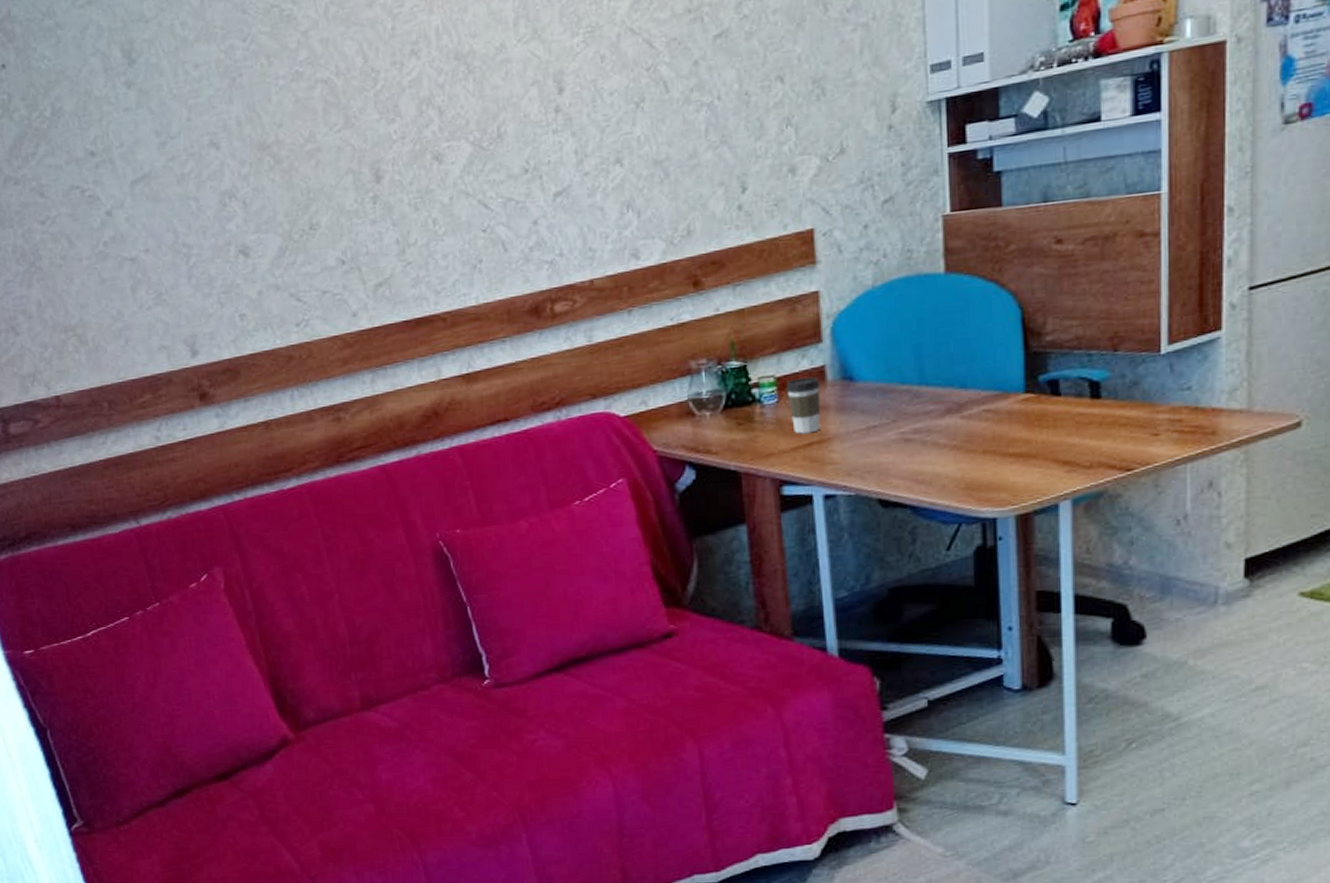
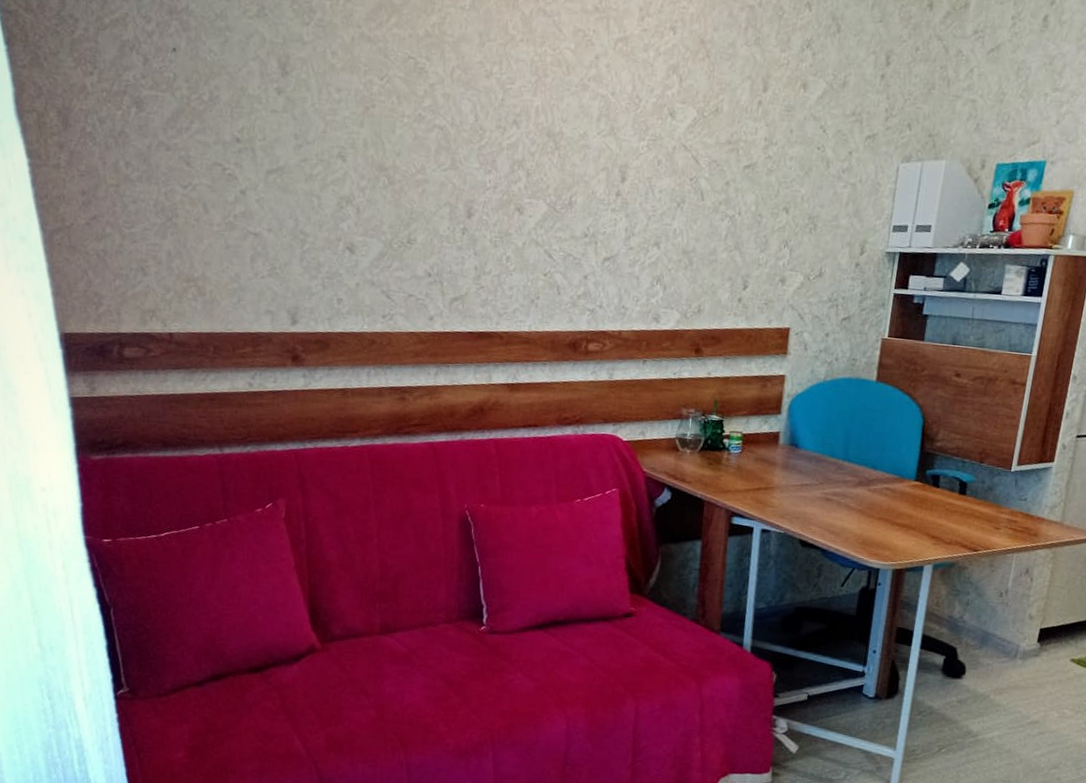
coffee cup: present [785,376,821,434] -> none [748,437,774,481]

